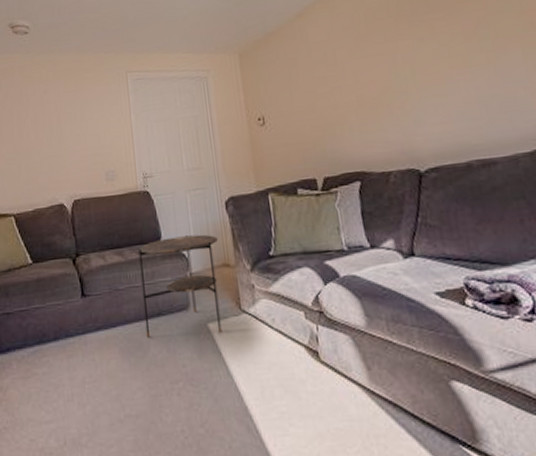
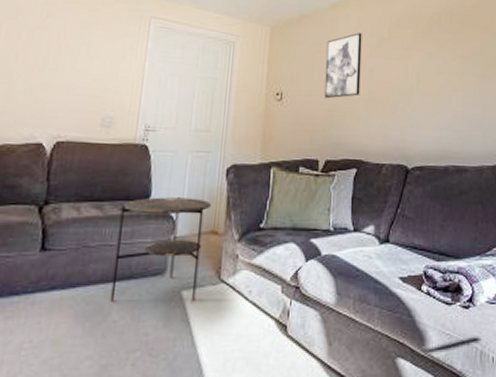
wall art: none [299,36,347,114] -> present [324,32,362,99]

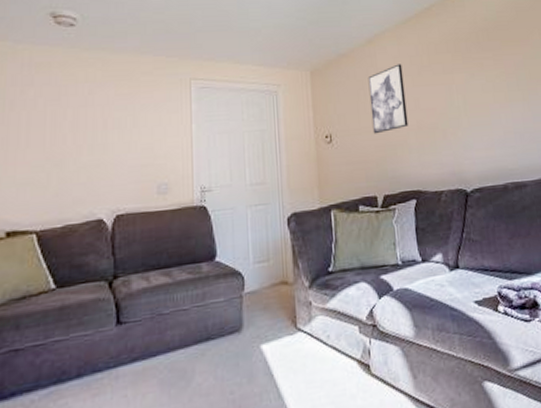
side table: present [110,197,211,302] -> none [189,251,277,366]

